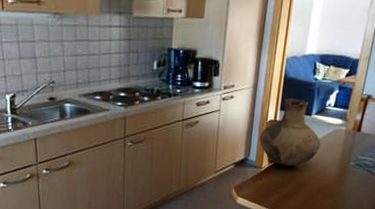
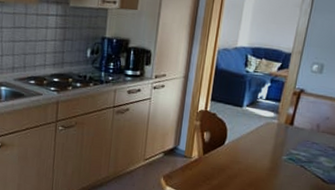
vase: present [259,98,321,167] -> none [190,89,252,158]

